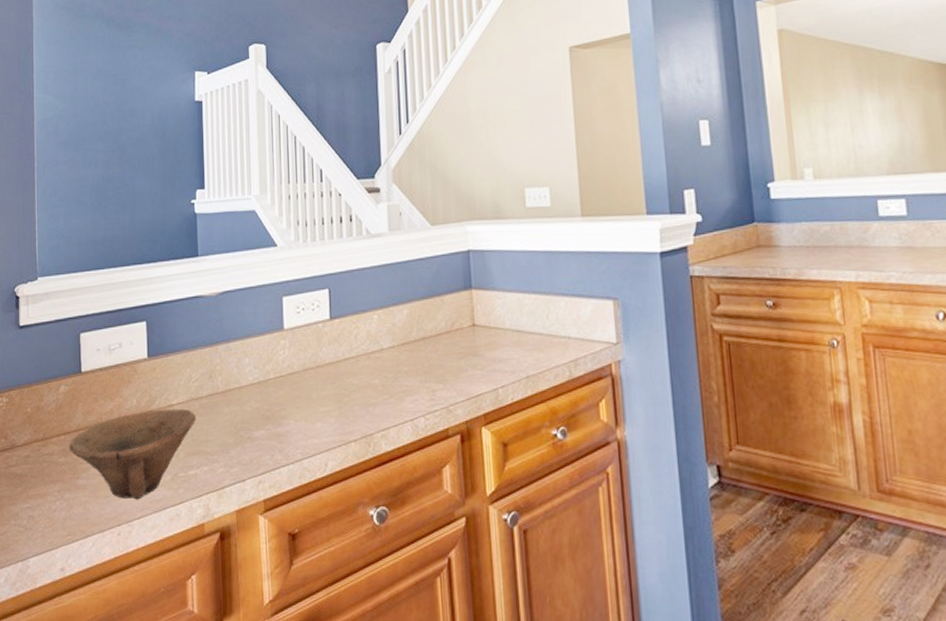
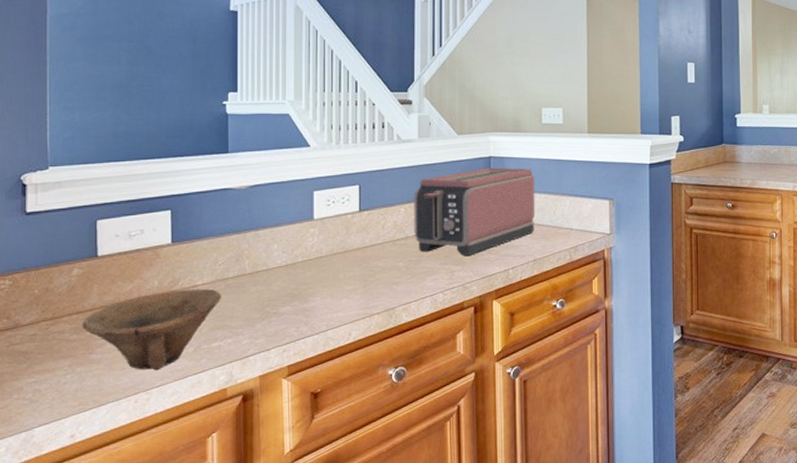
toaster: none [387,263,525,371] -> present [414,167,535,256]

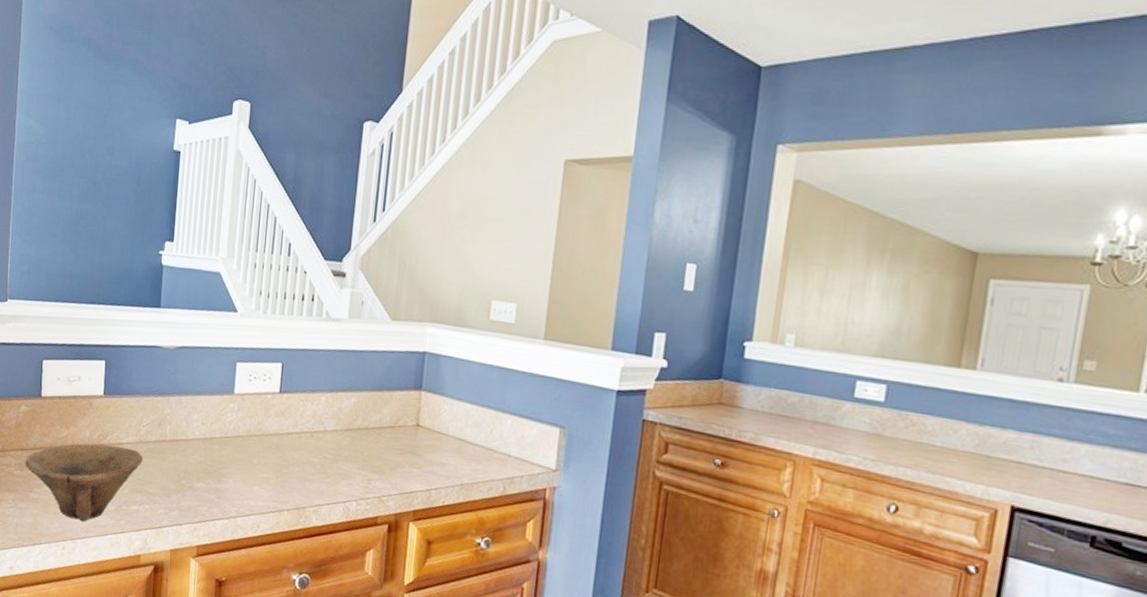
toaster: present [414,167,535,256] -> none [333,364,474,465]

